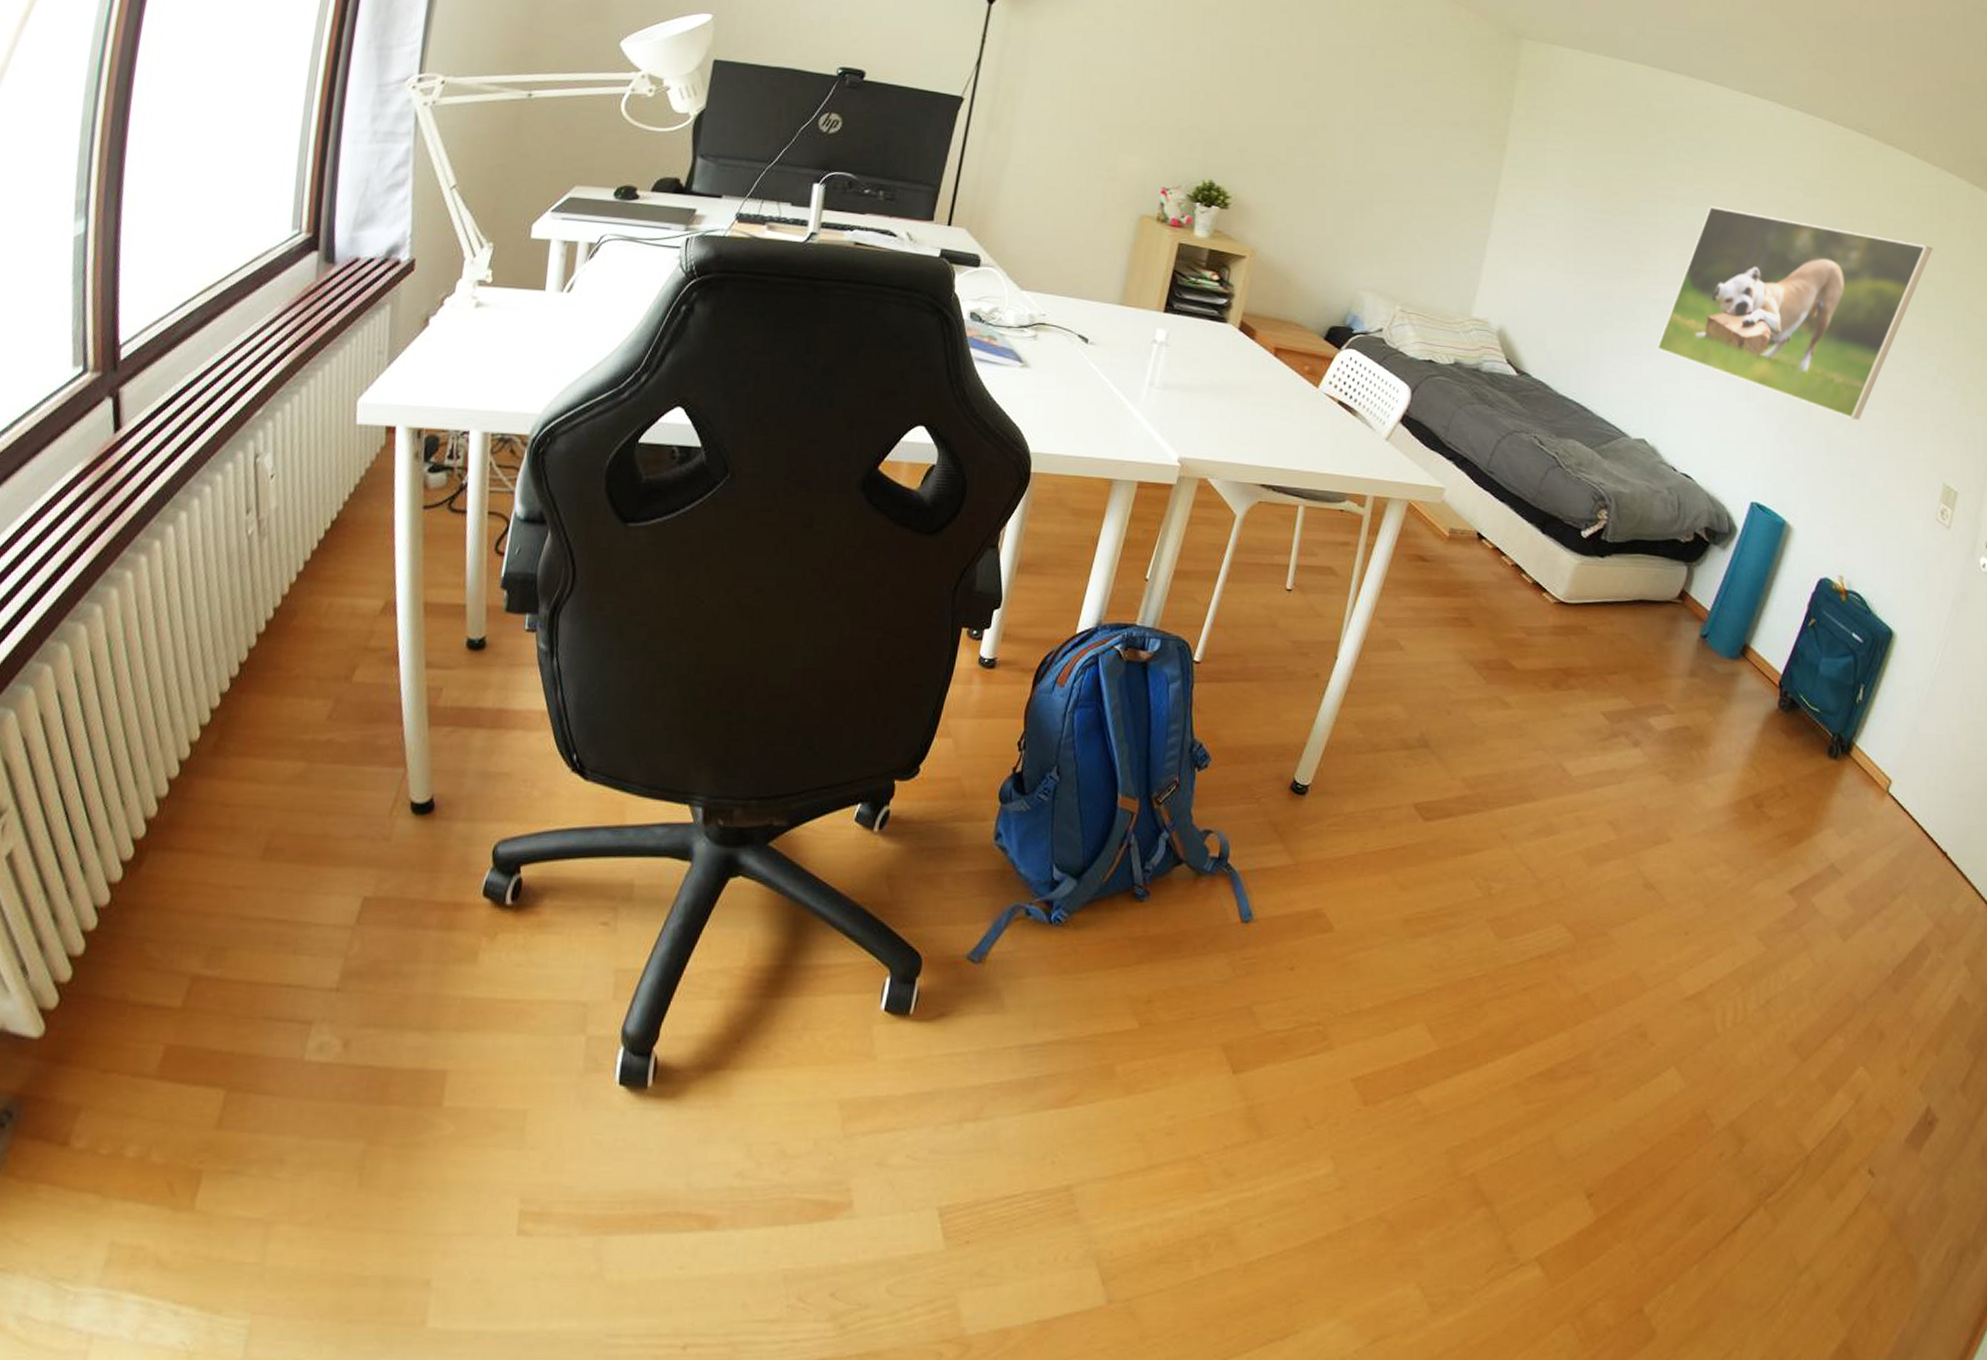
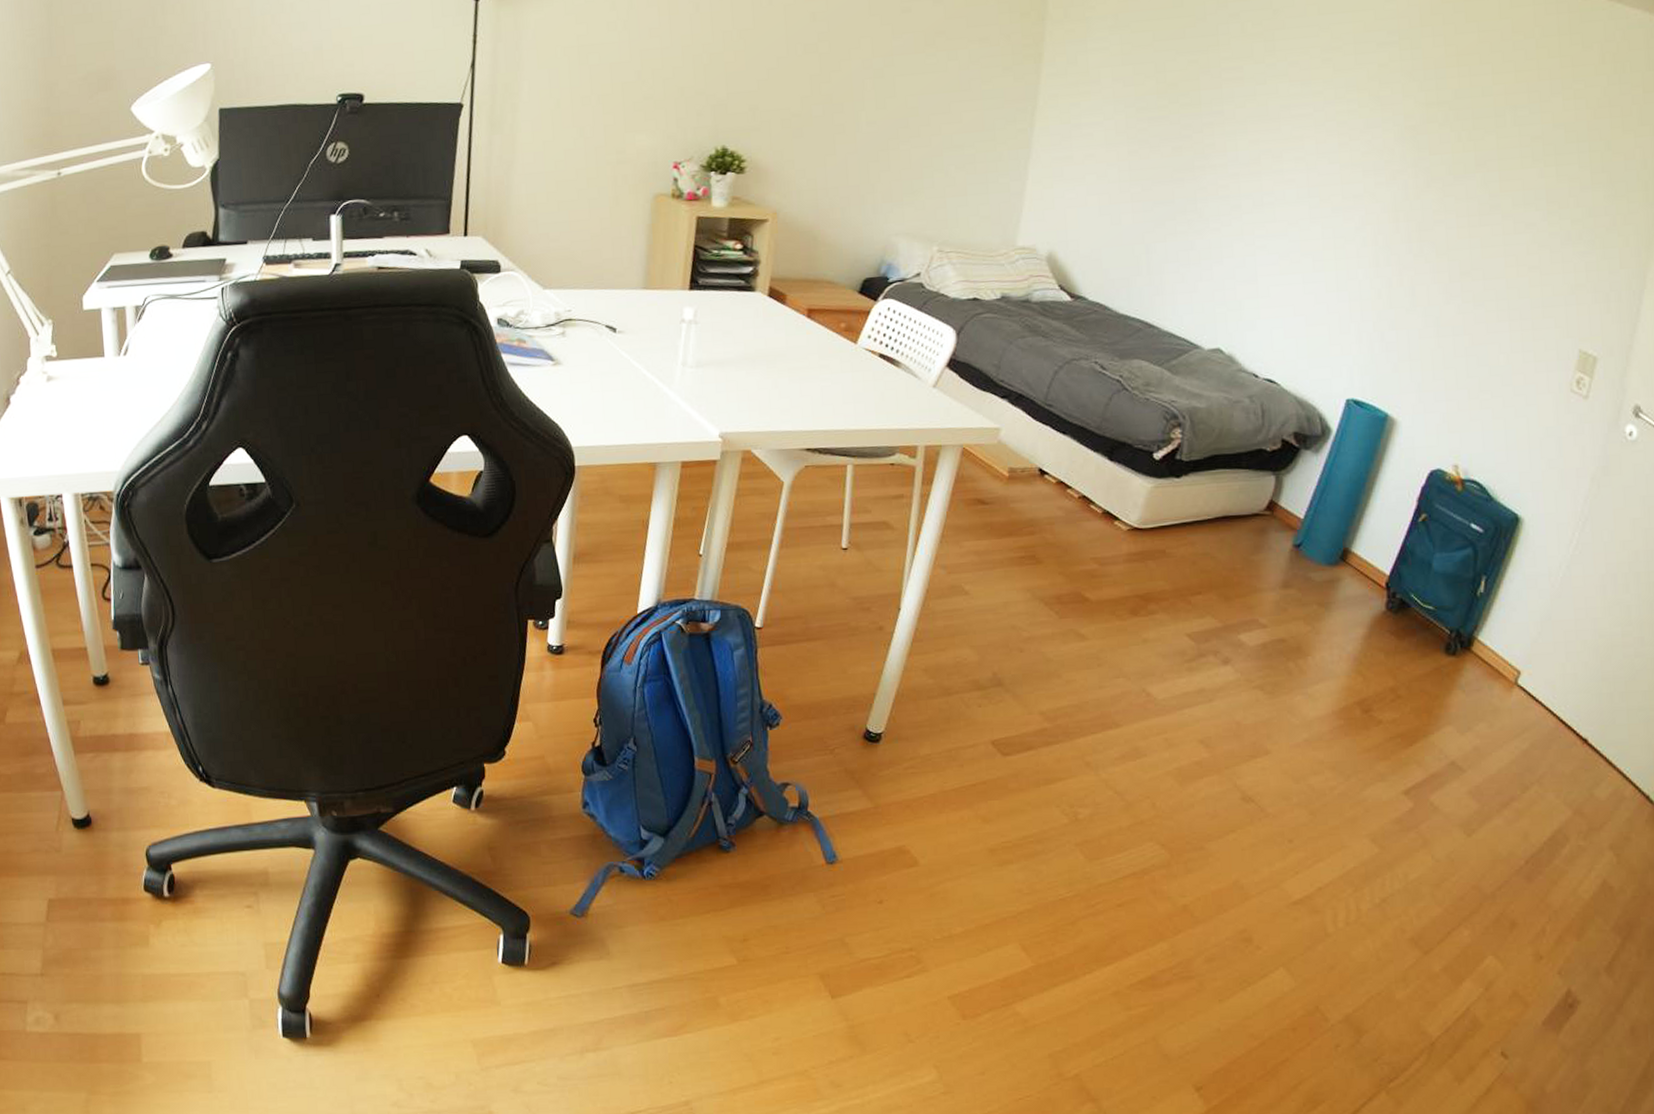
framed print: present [1657,205,1933,420] -> none [1229,80,1563,294]

